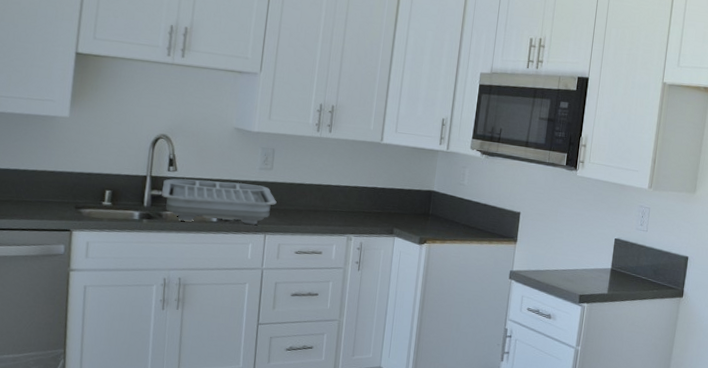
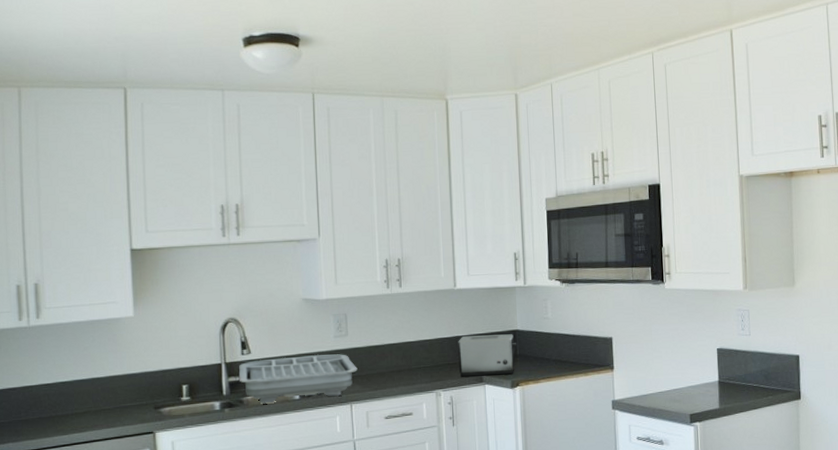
toaster: none [372,188,431,232] -> present [458,334,517,378]

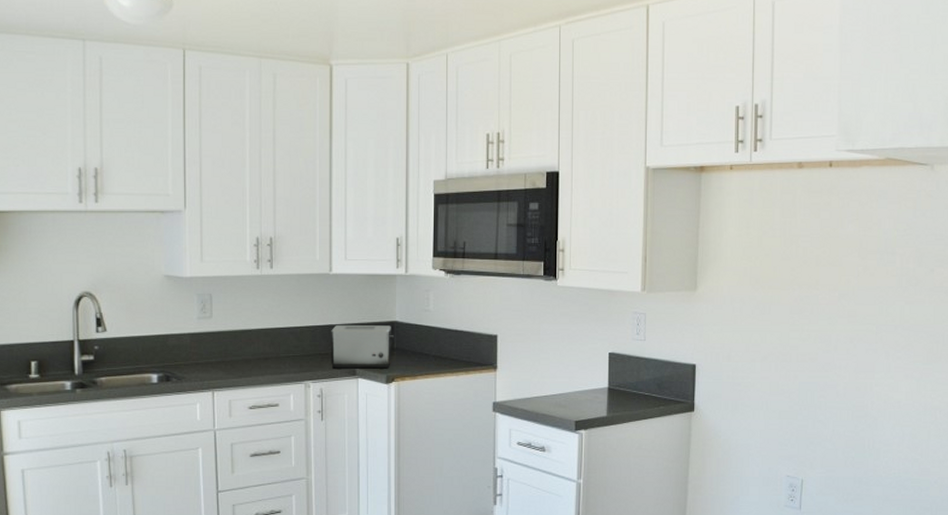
dish rack: present [238,354,358,404] -> none [92,337,221,386]

